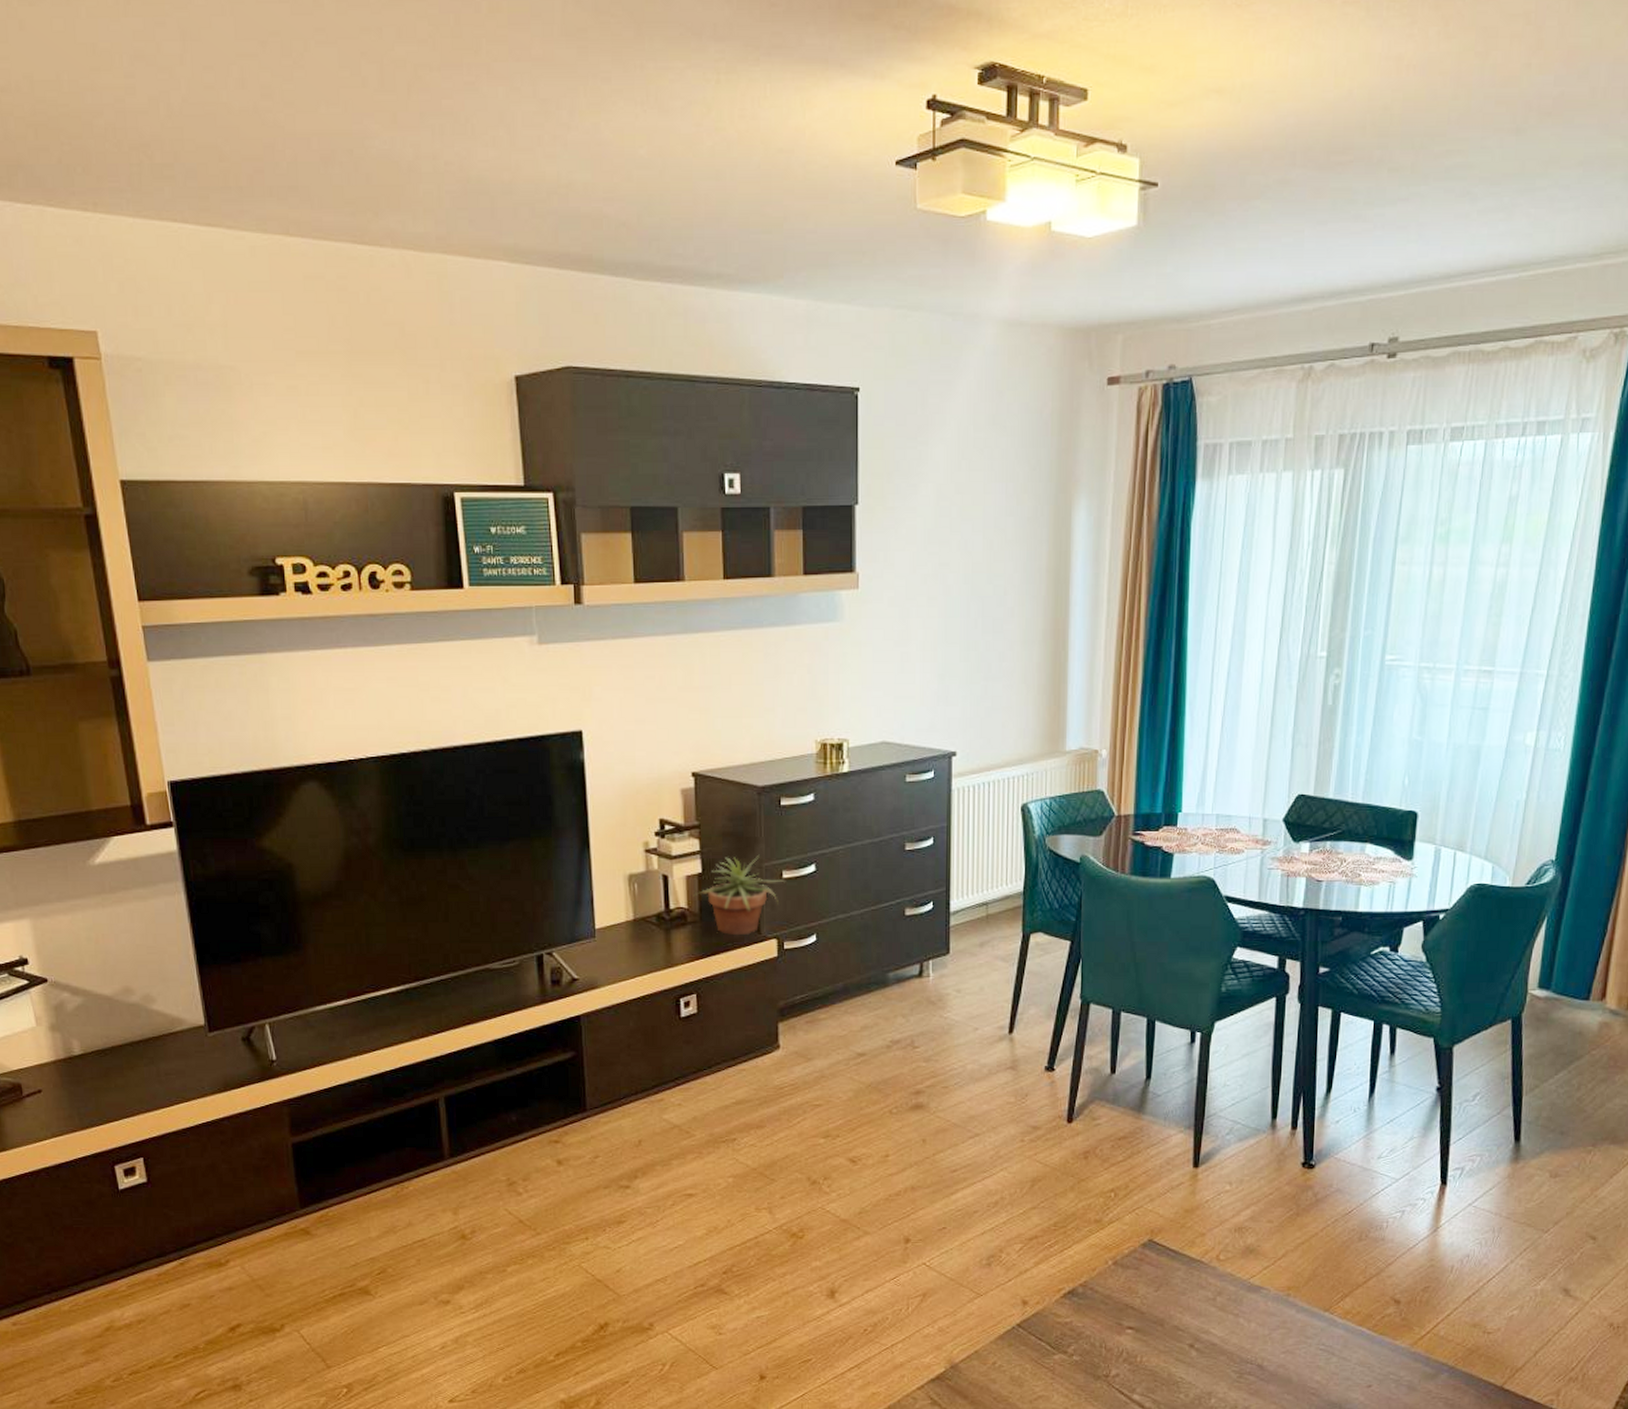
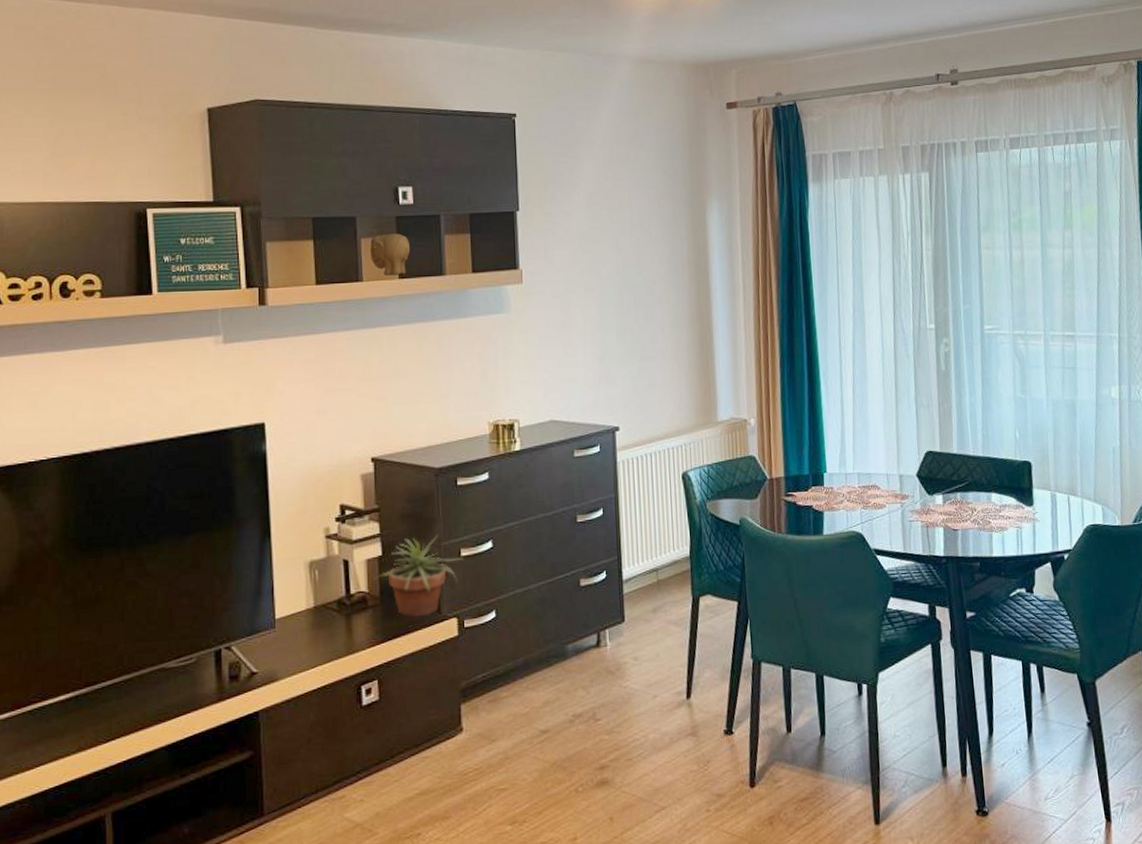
decorative figurine: none [693,527,736,575] -> present [370,233,410,276]

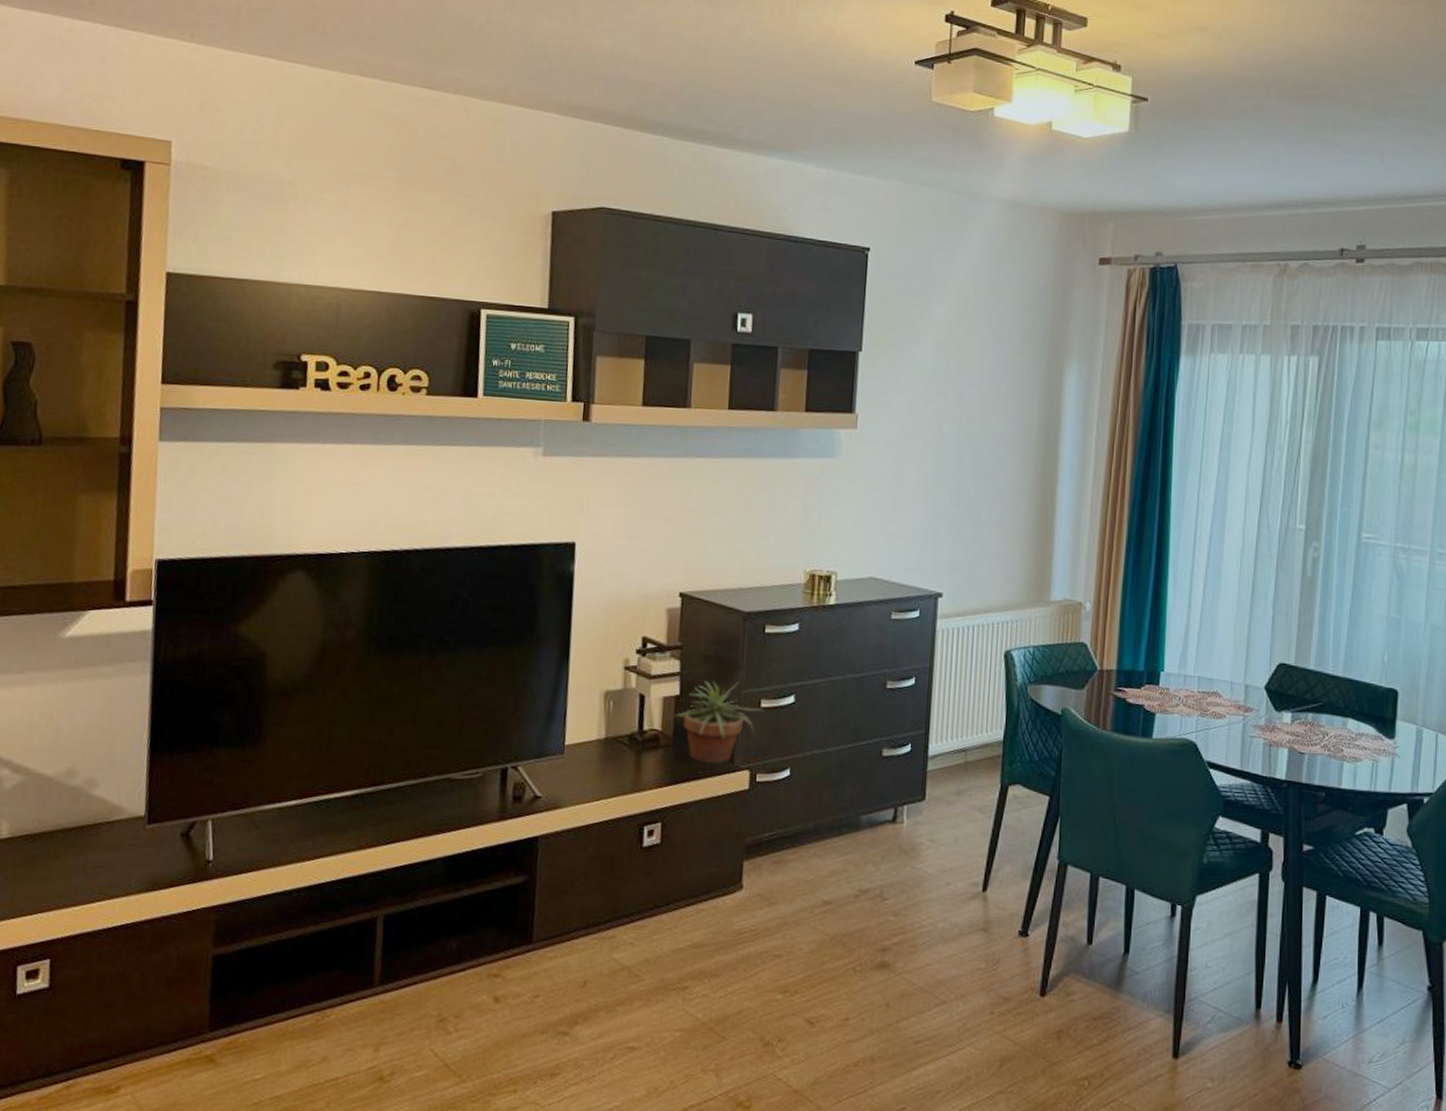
decorative figurine: present [370,233,410,276] -> none [701,361,743,406]

